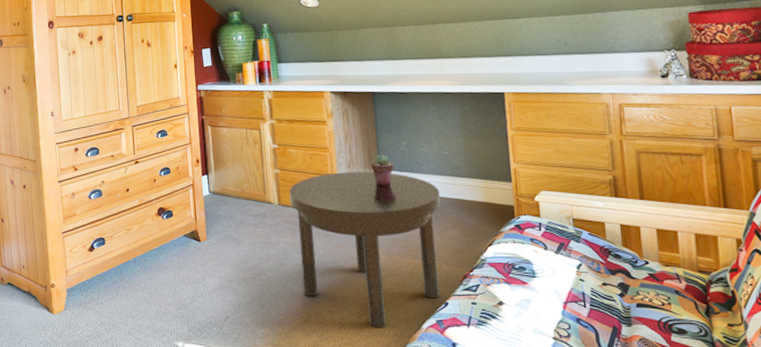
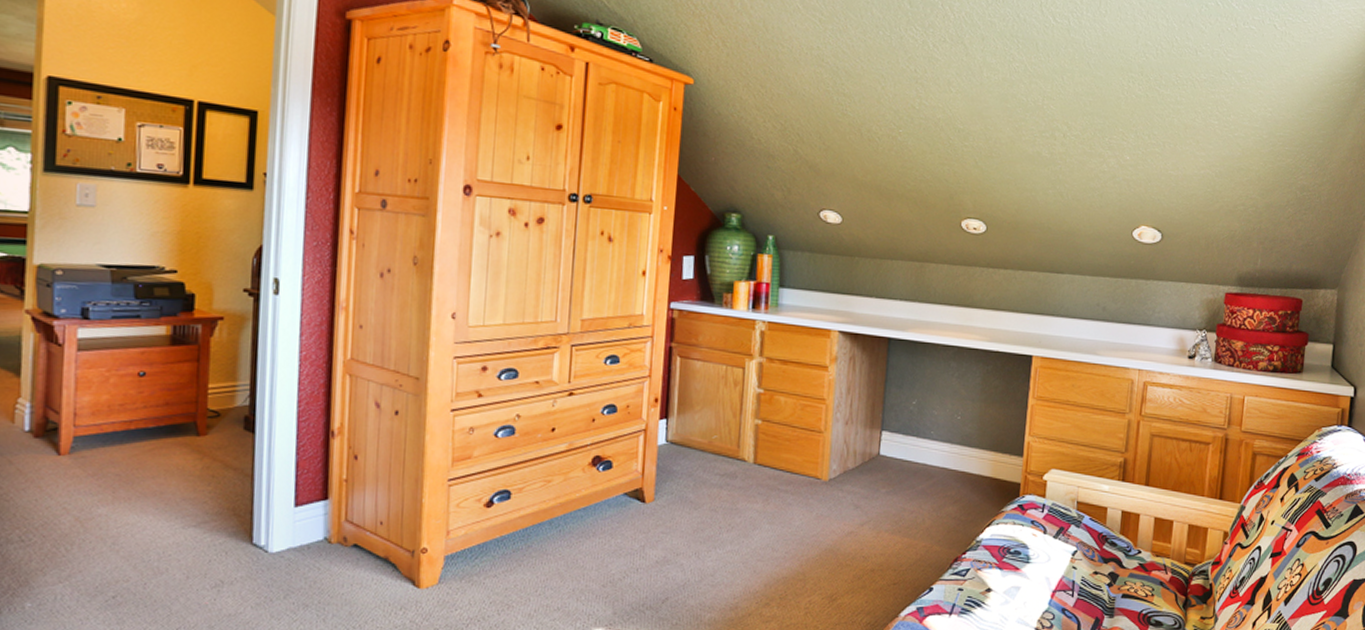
side table: present [289,171,441,327] -> none [768,429,945,614]
potted succulent: present [370,155,394,185] -> none [872,413,899,450]

